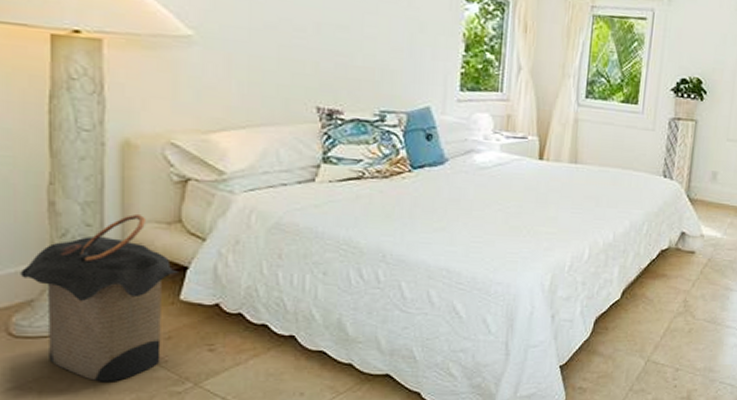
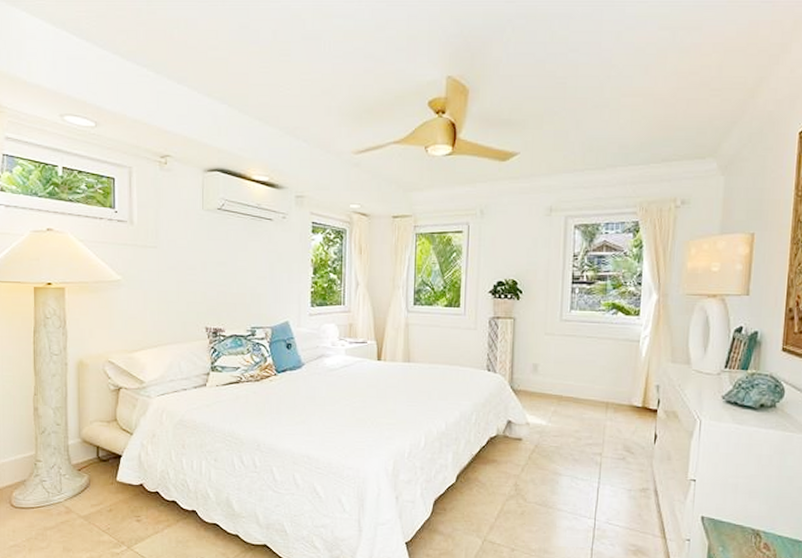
laundry hamper: present [20,213,178,382] -> none [18,415,115,544]

